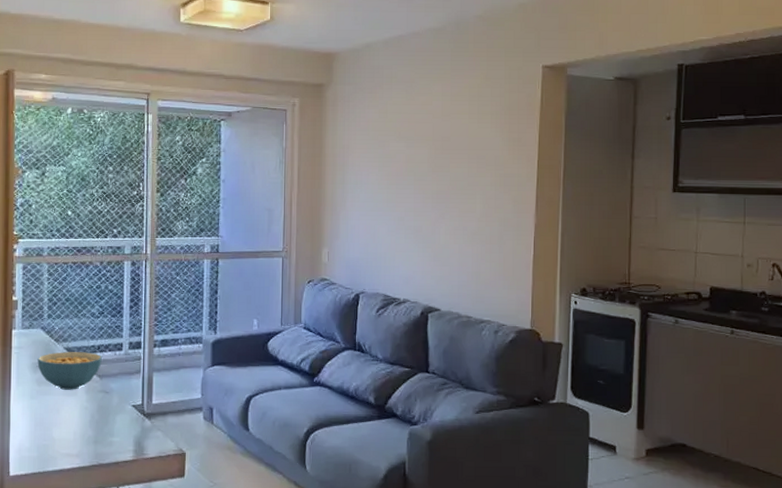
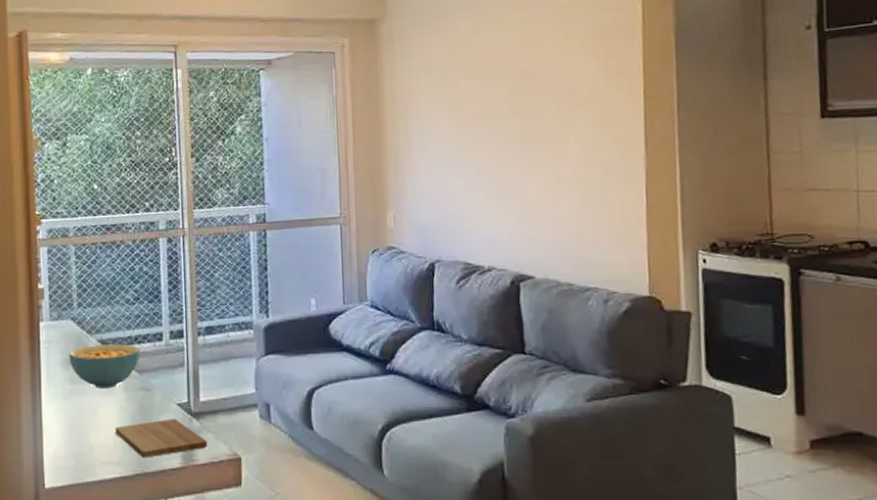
cutting board: none [76,418,157,451] -> present [115,419,208,458]

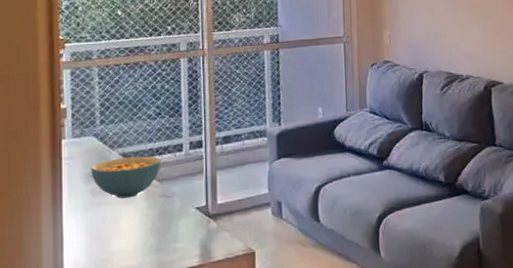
cutting board: present [115,419,208,458] -> none [136,221,224,260]

